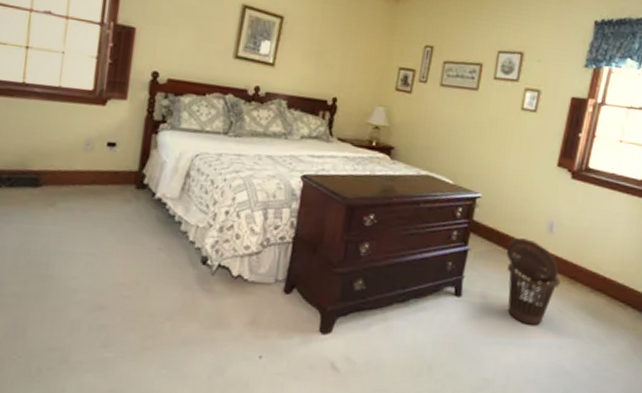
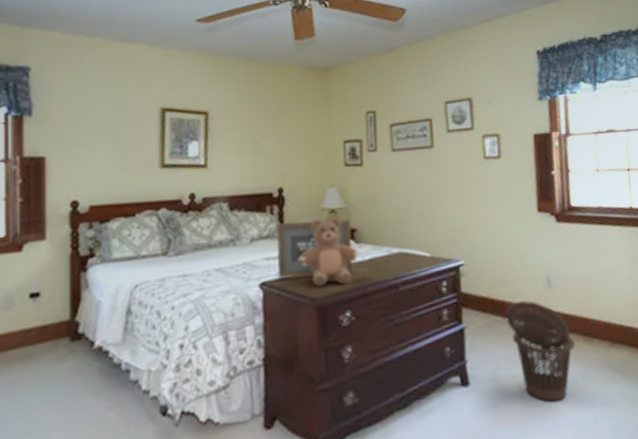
picture frame: none [318,128,390,185] -> present [276,219,353,280]
teddy bear: none [338,131,393,191] -> present [298,217,360,287]

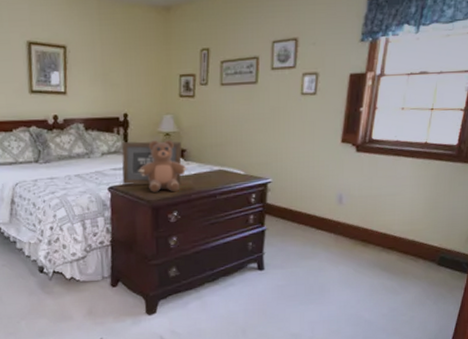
laundry basket: present [506,300,576,402] -> none [301,212,353,286]

